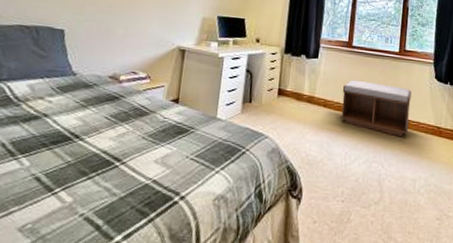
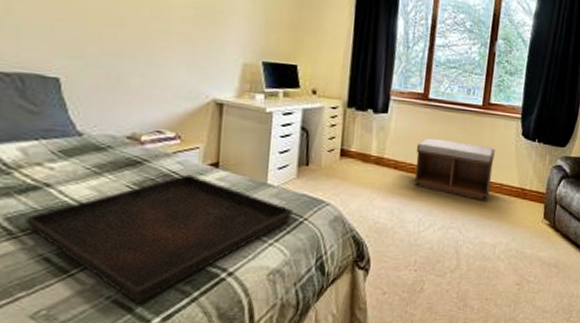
serving tray: none [25,108,237,222] -> present [25,174,293,303]

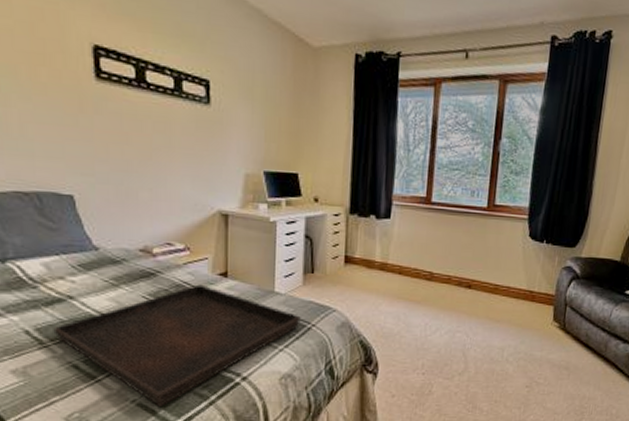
bench: present [414,137,495,201] -> none [419,242,502,304]

